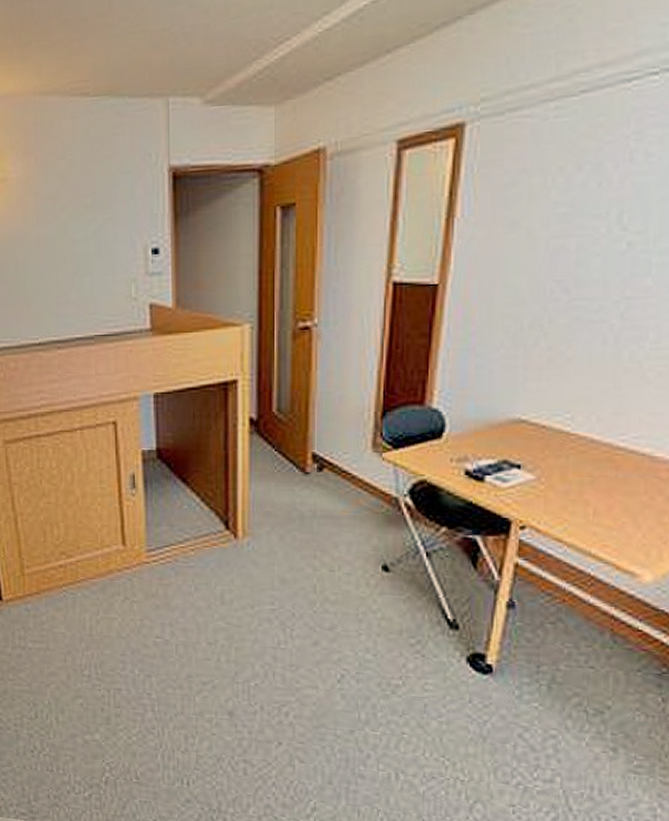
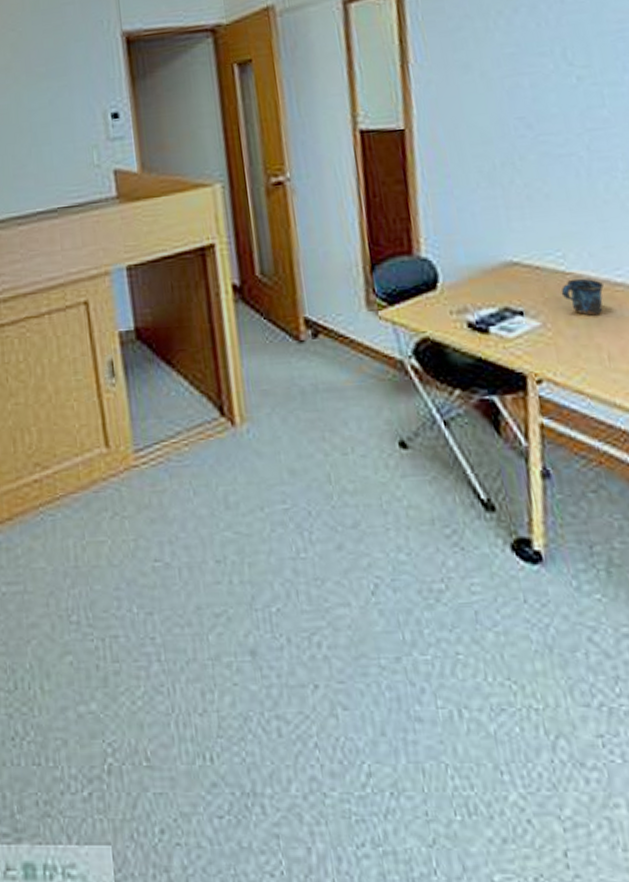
mug: none [561,440,605,475] -> present [560,278,604,316]

